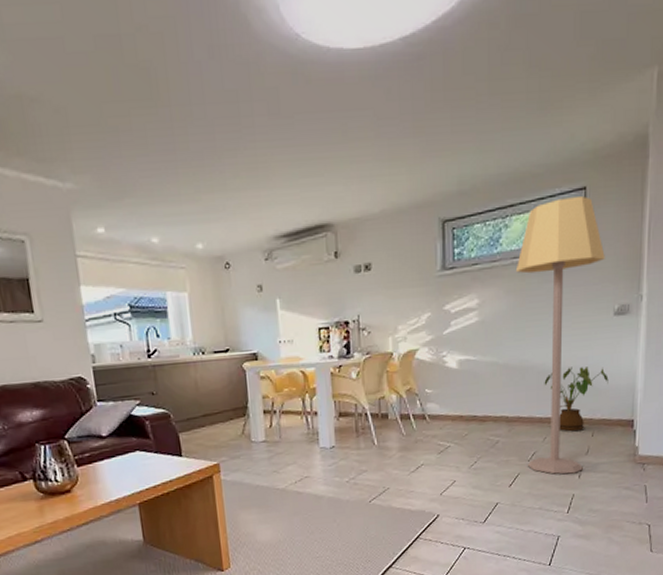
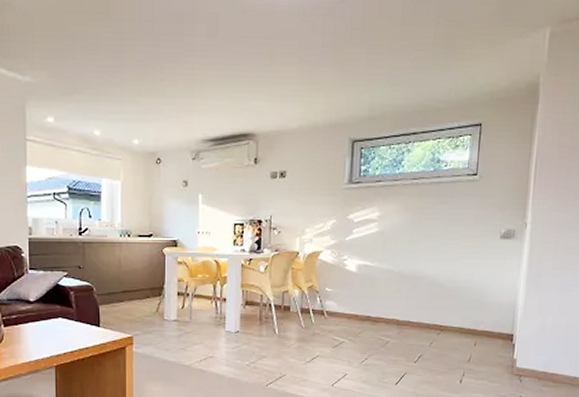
lamp: present [515,196,605,474] -> none [414,131,495,378]
house plant: present [544,367,609,432] -> none [433,280,493,340]

